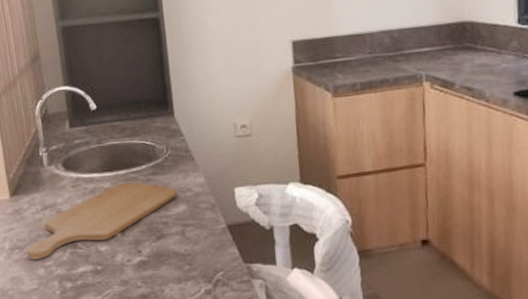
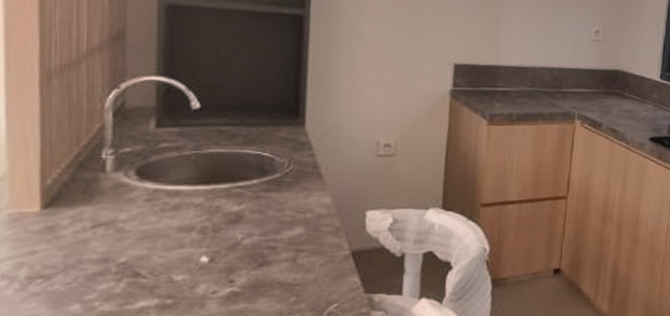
chopping board: present [26,182,178,260] -> none [56,198,296,294]

